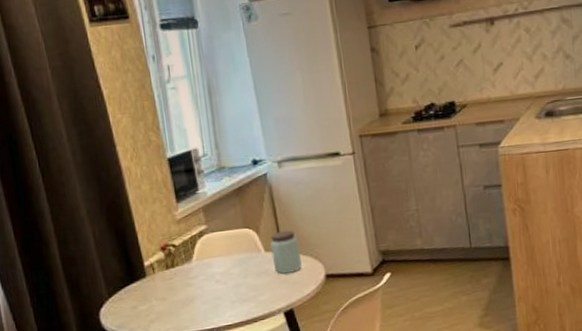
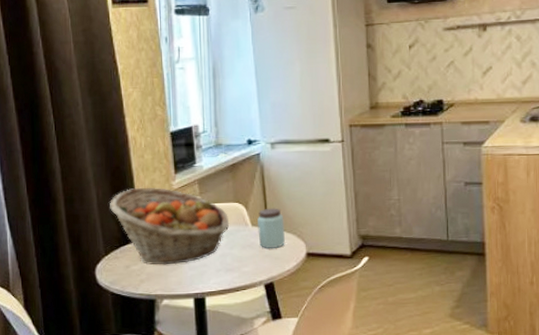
fruit basket: none [108,219,241,303] -> present [110,187,230,265]

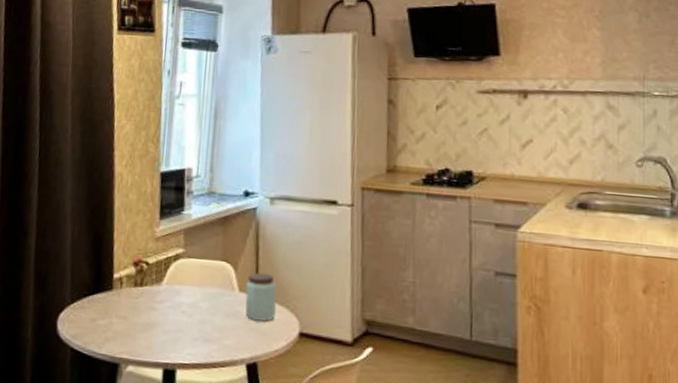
fruit basket: present [110,187,230,265] -> none [84,229,214,325]

